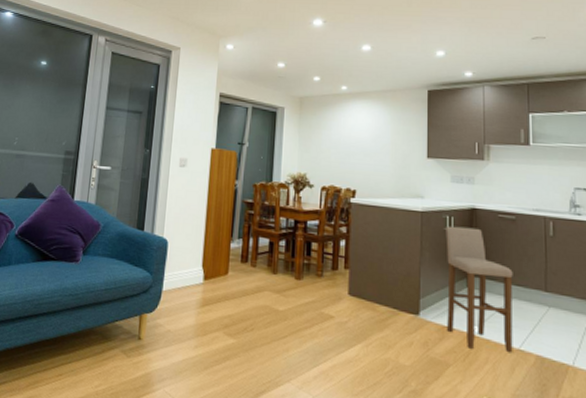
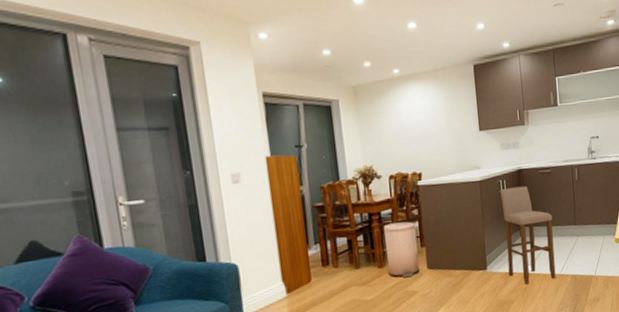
pedal bin: none [305,235,342,298] -> present [383,221,419,278]

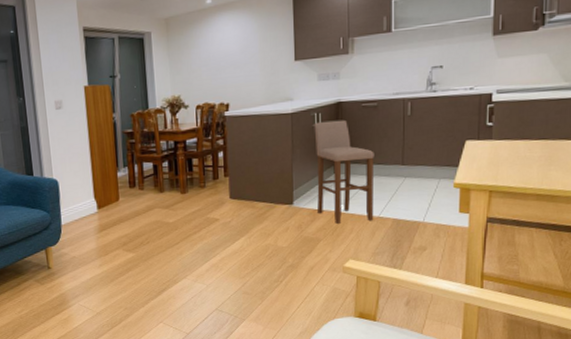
pedal bin: present [383,221,419,278] -> none [187,151,222,205]

